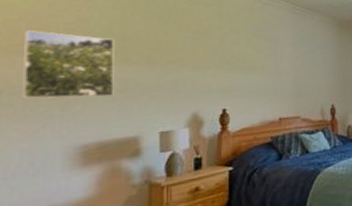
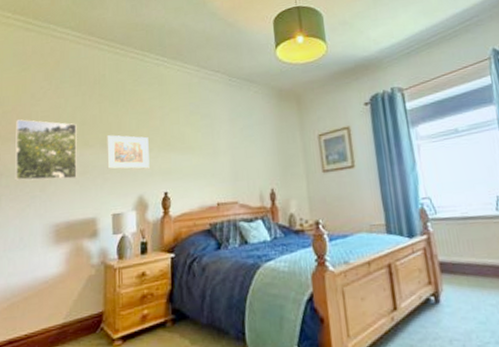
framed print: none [154,52,206,87] -> present [107,135,150,170]

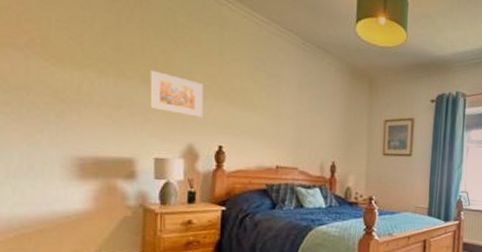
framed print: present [15,119,77,181] -> none [16,22,109,112]

